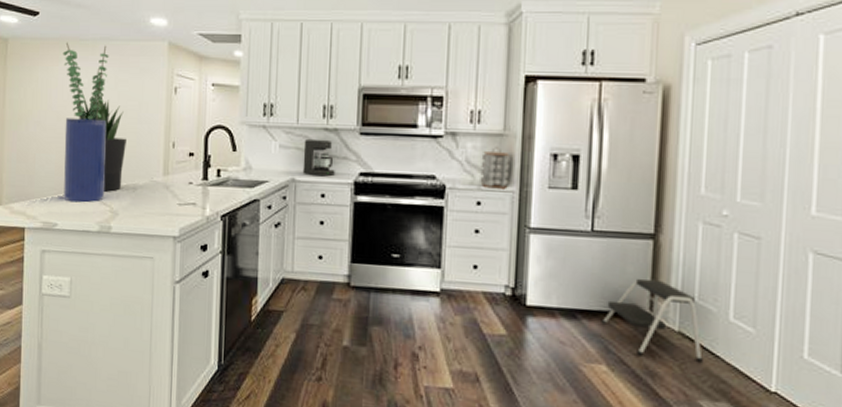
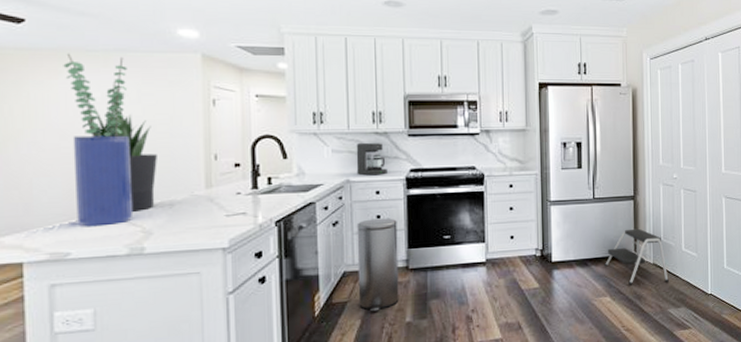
pedal bin: none [295,224,341,328] -> present [356,218,399,312]
spice rack: present [480,146,511,189] -> none [510,139,533,173]

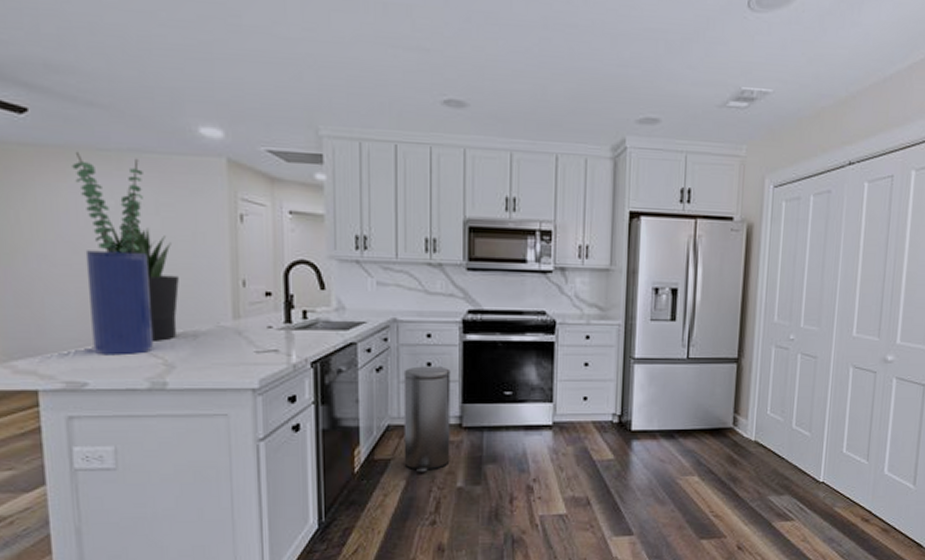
coffee maker: present [356,143,388,176] -> none [405,276,441,315]
step stool: present [604,228,669,286] -> none [694,398,772,465]

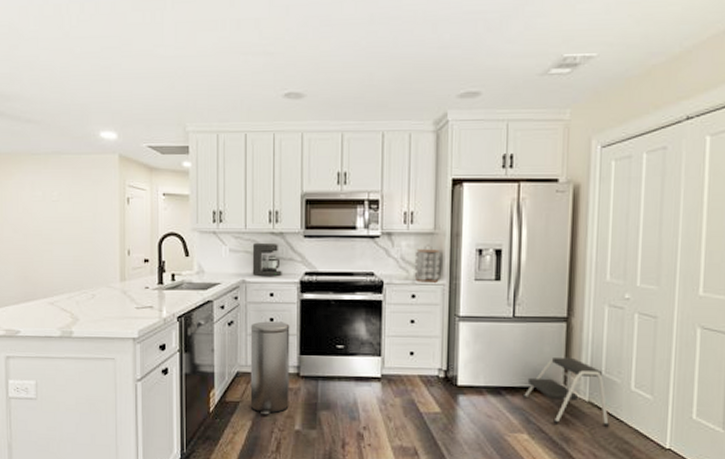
vase: present [72,151,154,356] -> none [15,156,65,310]
planter: present [97,217,179,341] -> none [30,204,83,299]
coffee maker: none [405,276,441,315] -> present [252,244,282,277]
spice rack: none [588,281,617,323] -> present [414,244,441,283]
step stool: none [694,398,772,465] -> present [522,356,609,427]

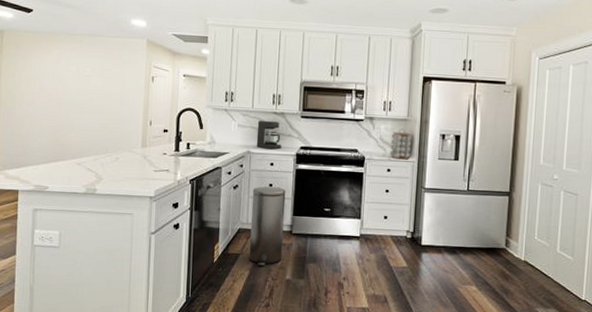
step stool: present [522,356,609,427] -> none [472,223,539,281]

